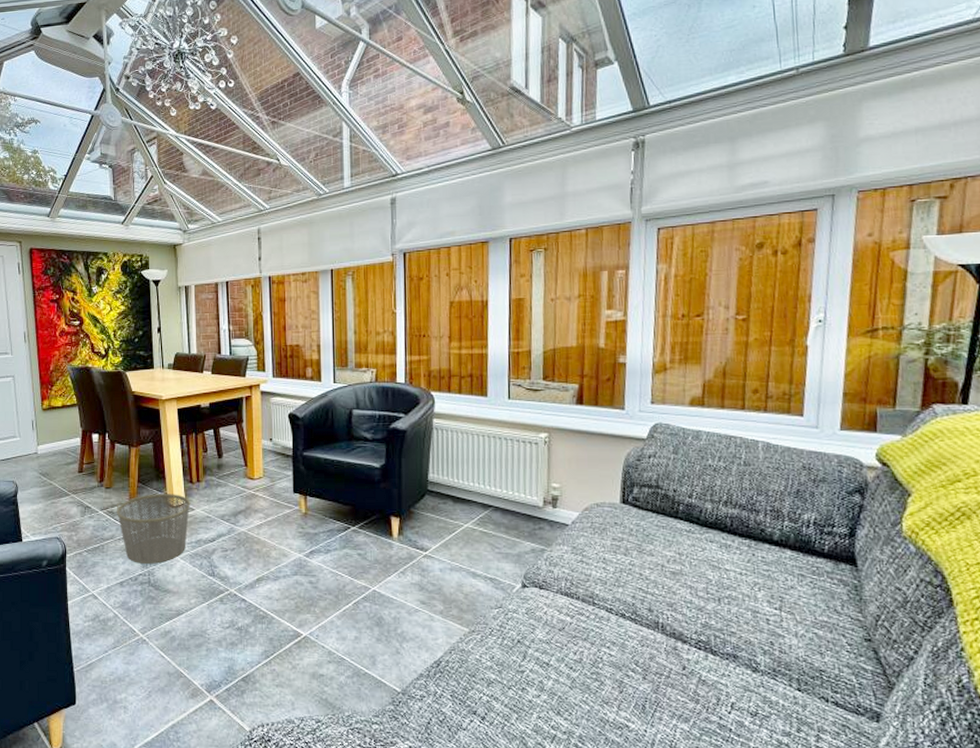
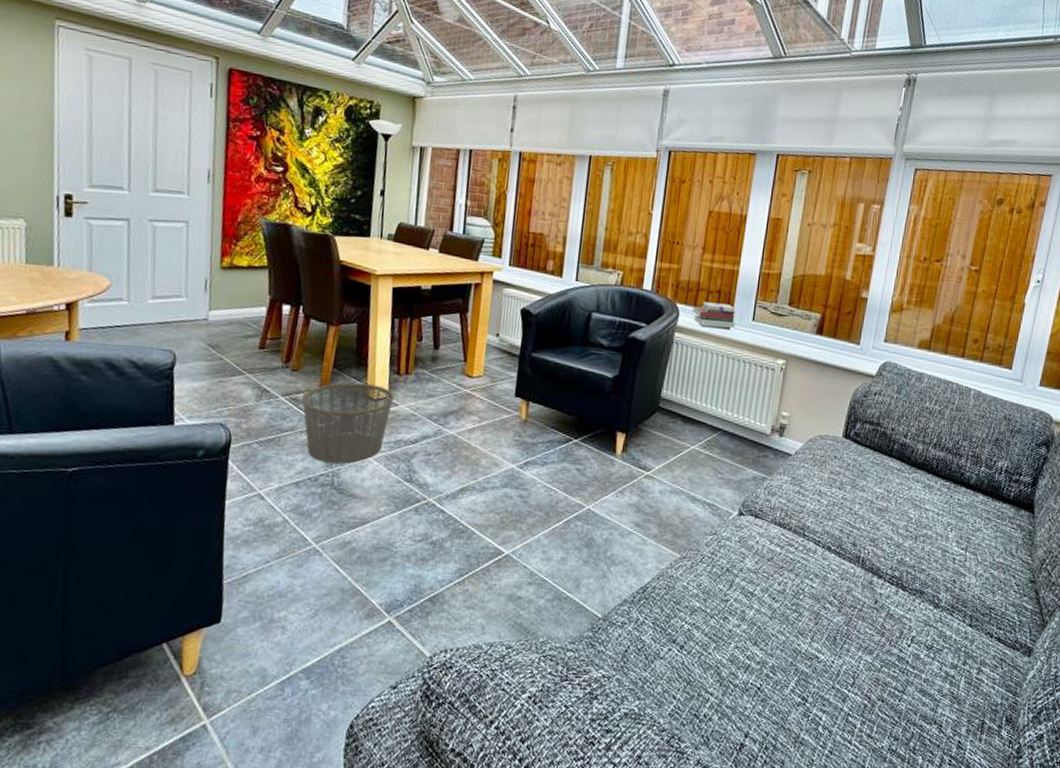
books: none [448,386,492,411] -> present [693,301,736,330]

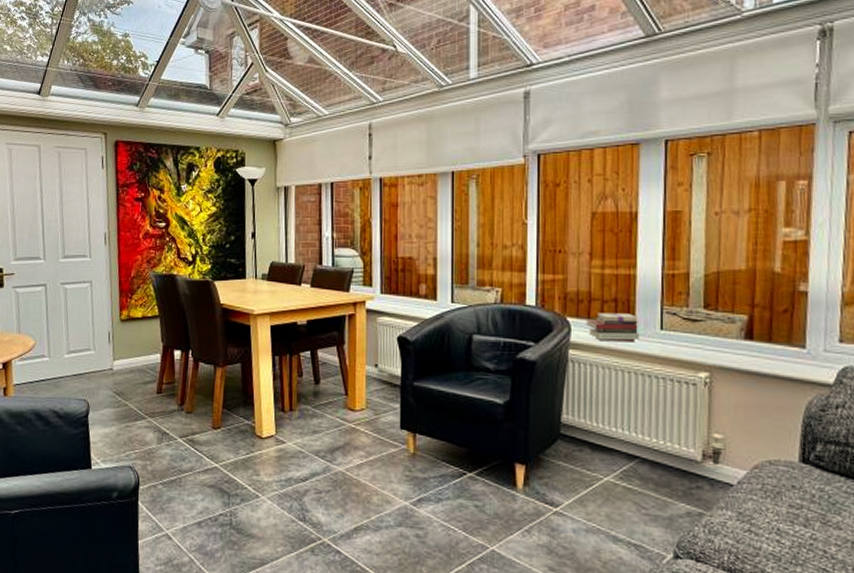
basket: present [301,382,395,464] -> none [196,422,282,503]

